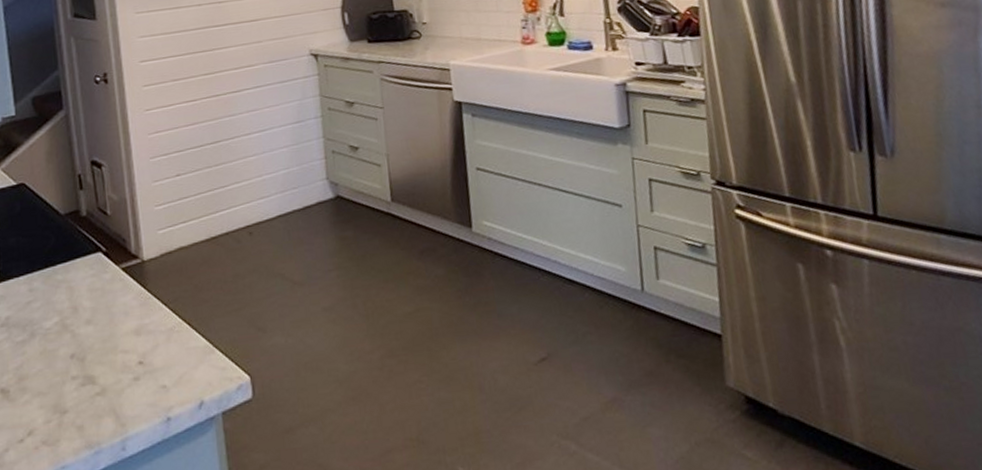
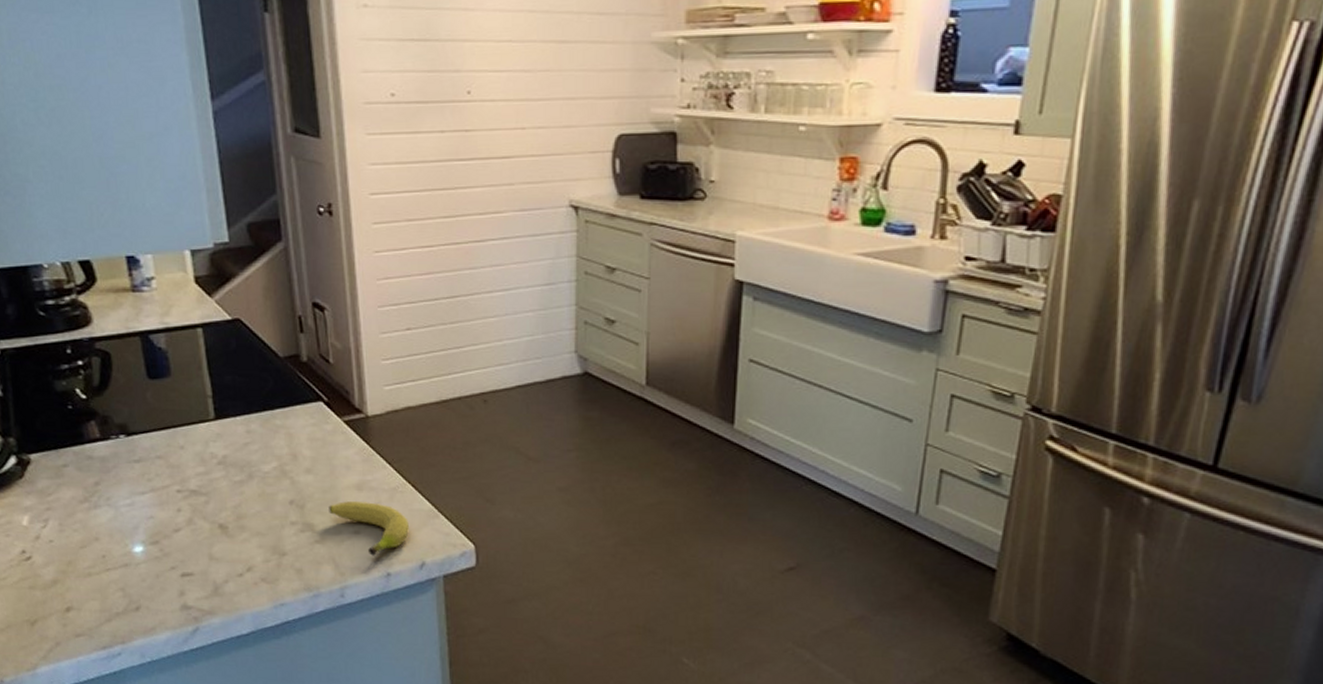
fruit: none [108,346,187,402] -> present [329,501,409,556]

